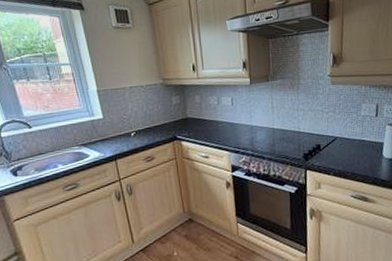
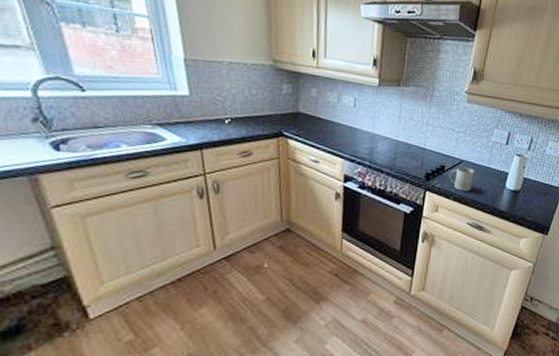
mug: none [325,143,350,166] -> present [448,166,475,191]

